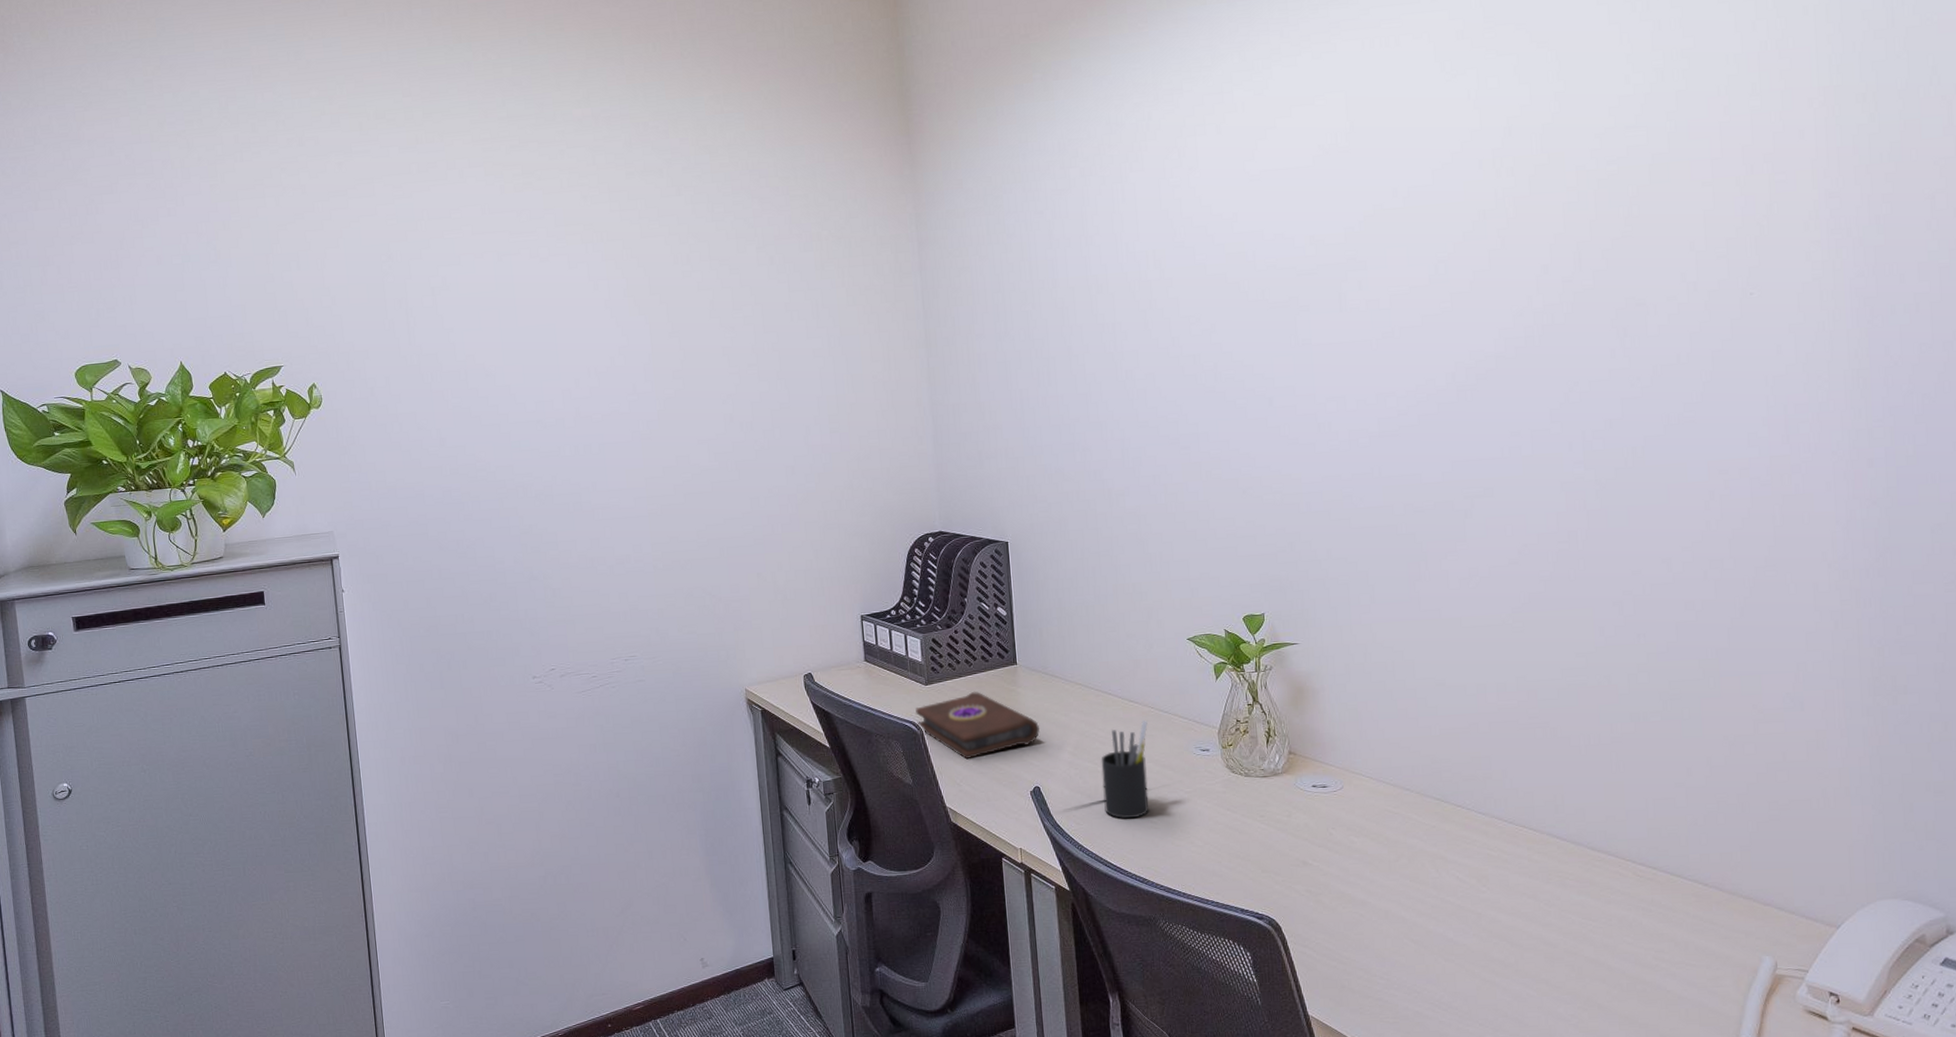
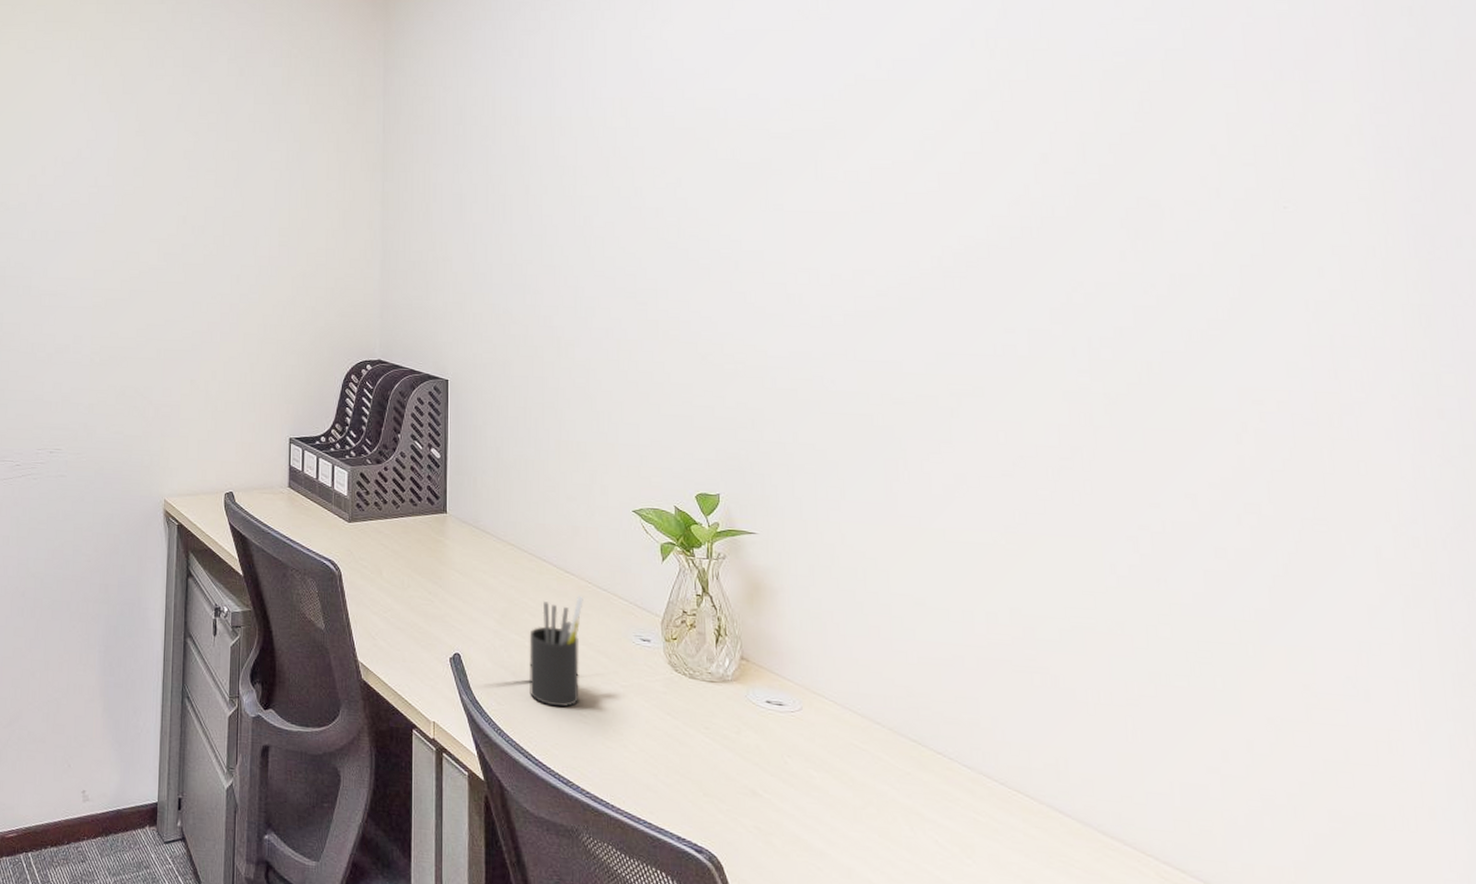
book: present [915,691,1040,760] -> none [334,536,465,611]

